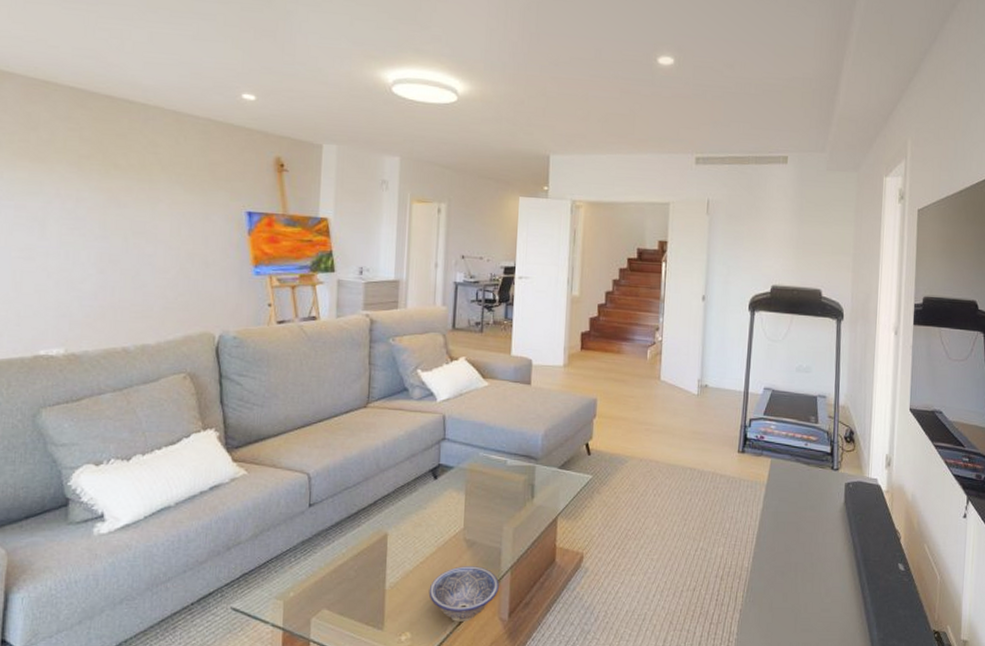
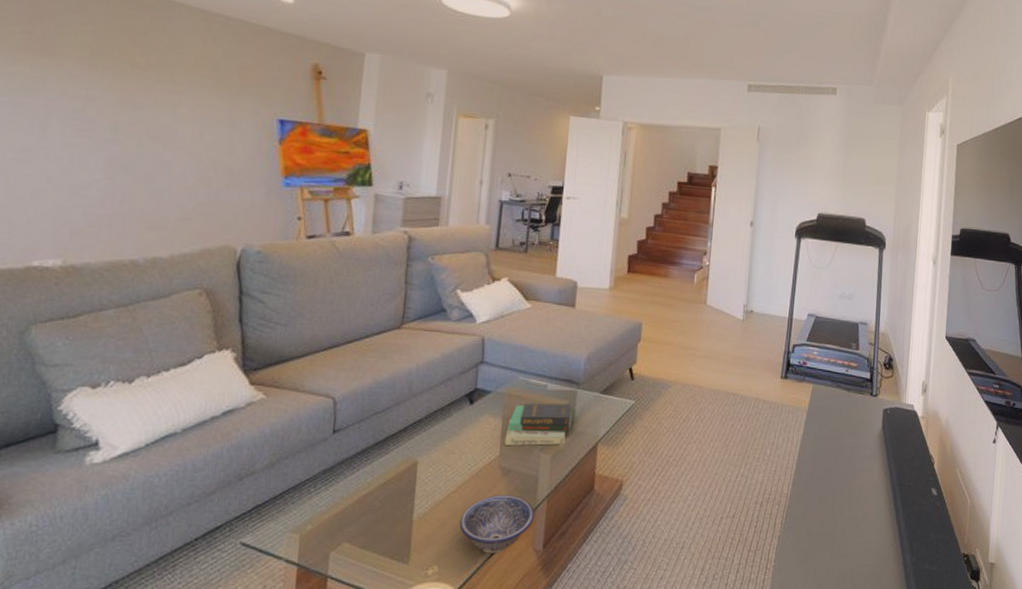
books: none [468,478,533,519] -> present [504,403,573,446]

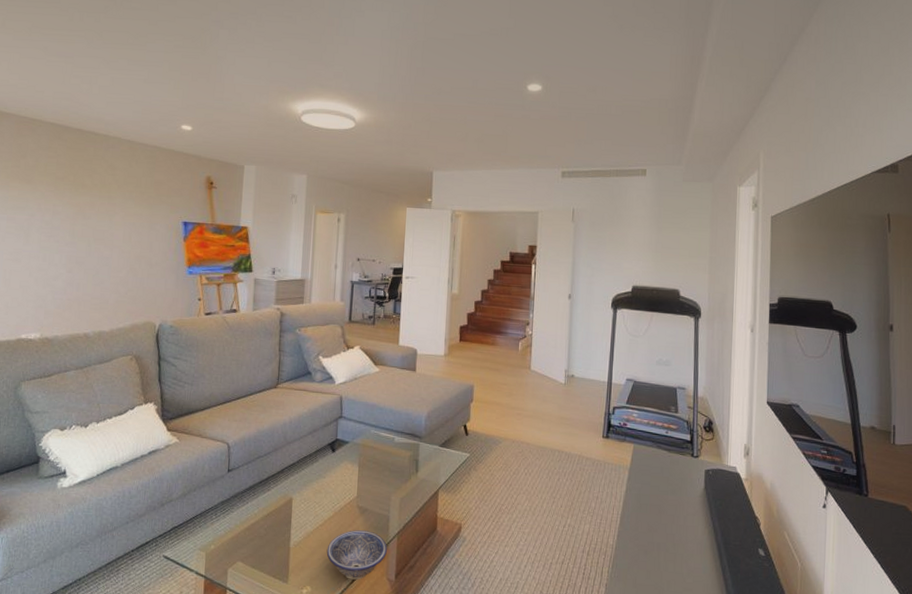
books: present [504,403,573,446] -> none [361,453,417,490]

